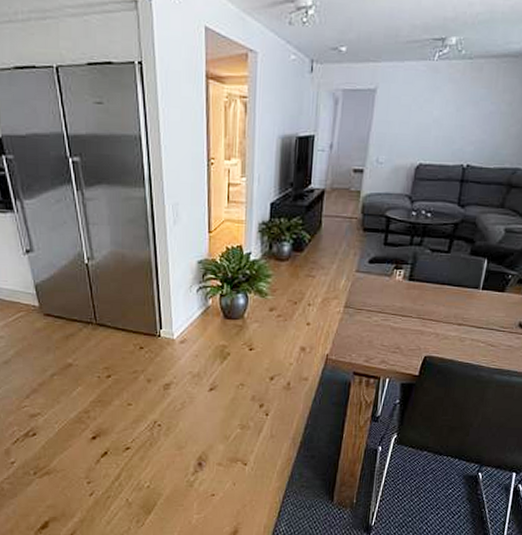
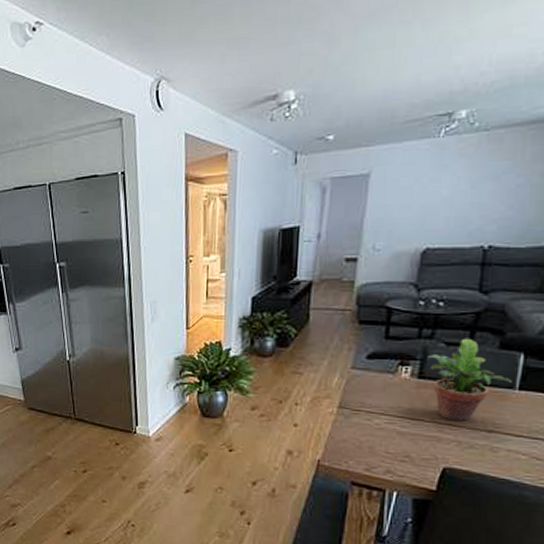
potted plant: none [416,245,478,317] -> present [427,338,512,422]

